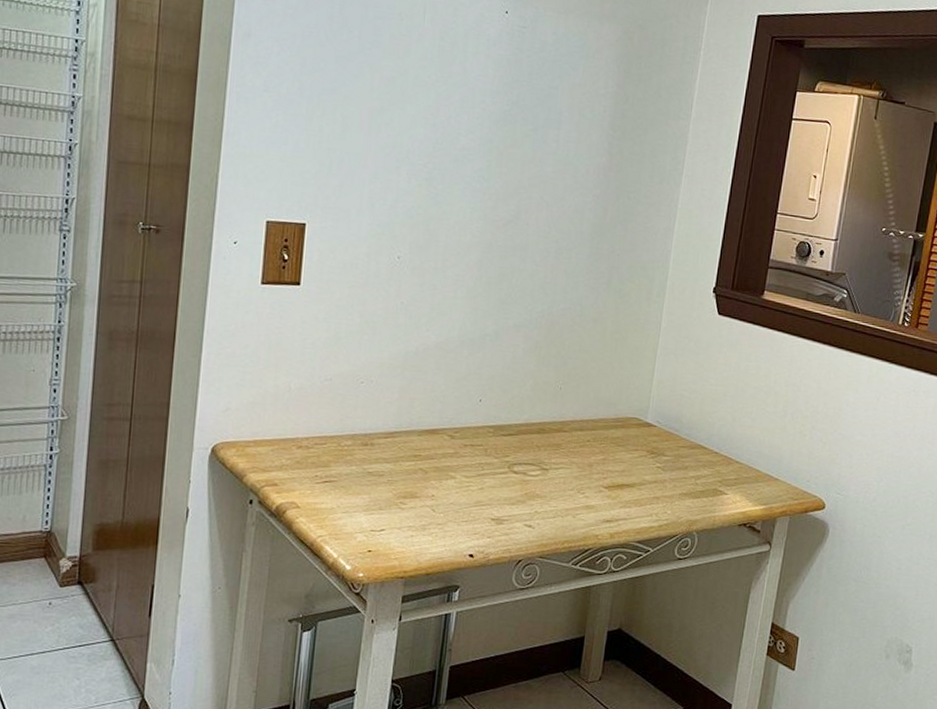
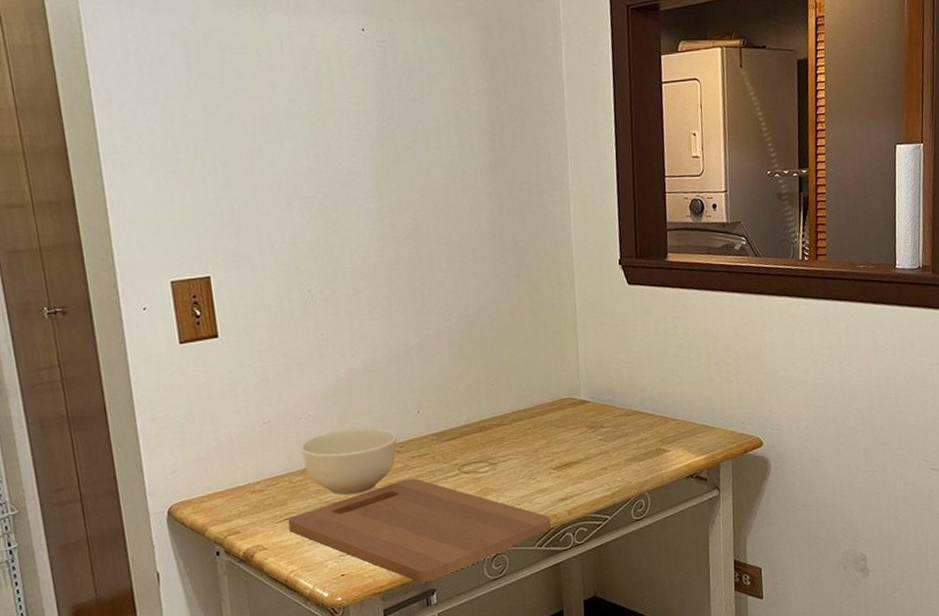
cutting board: none [326,466,592,578] -> present [288,478,551,583]
bowl: none [355,402,455,471] -> present [300,427,398,495]

